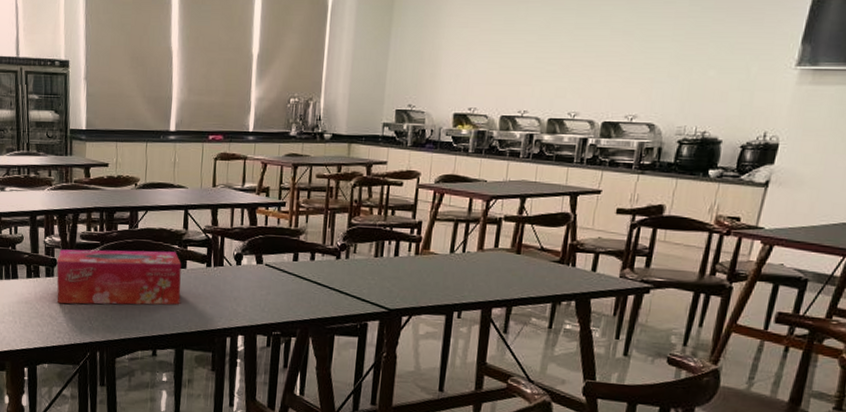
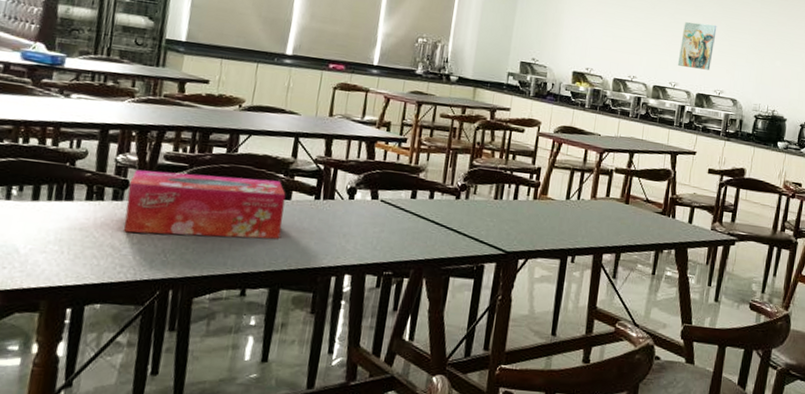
wall art: none [578,36,630,93] -> present [677,22,717,70]

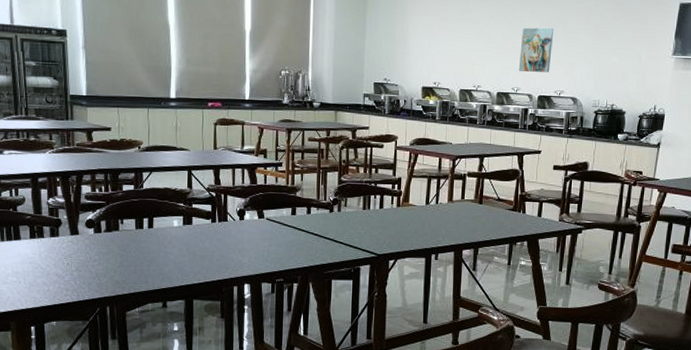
tissue box: present [124,169,286,240] -> none [61,209,188,263]

